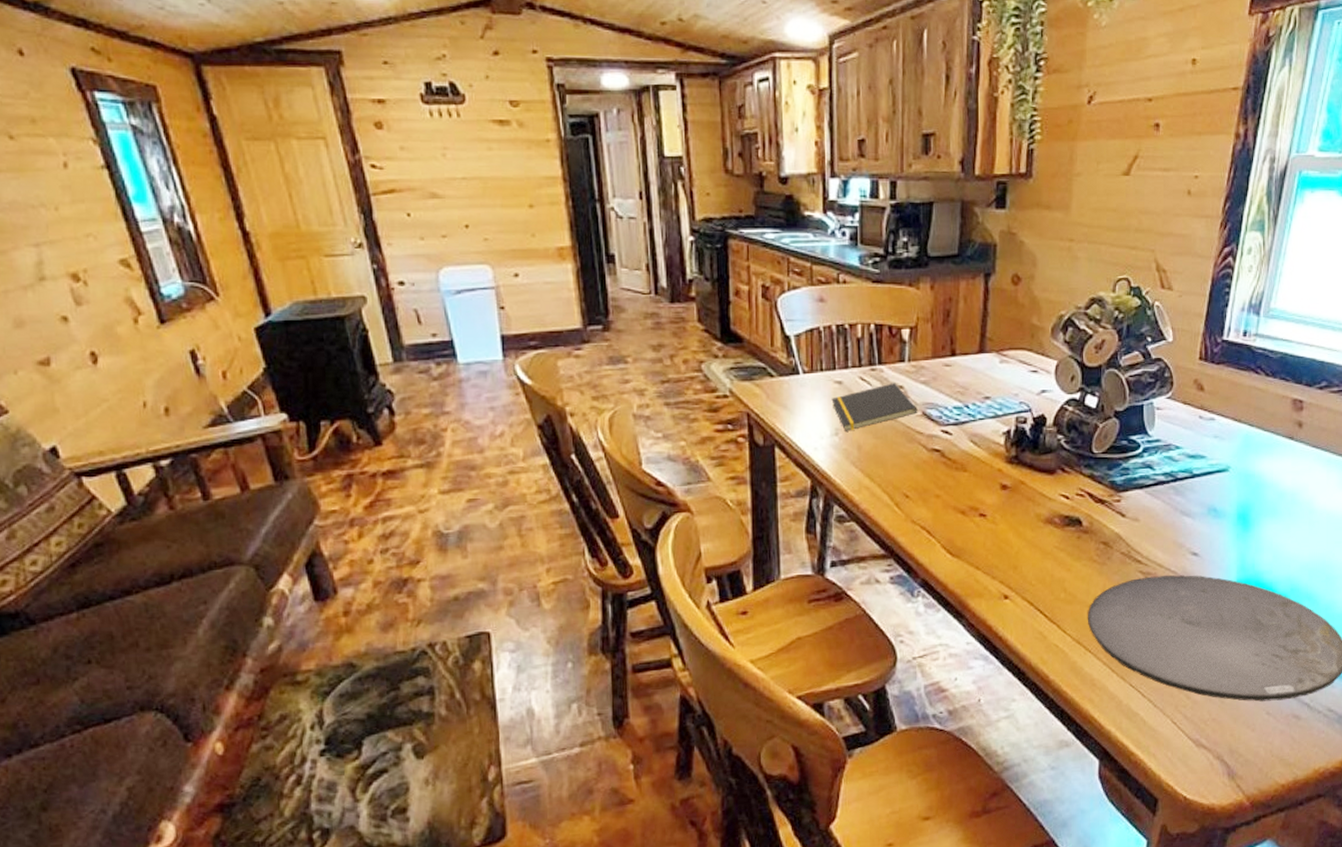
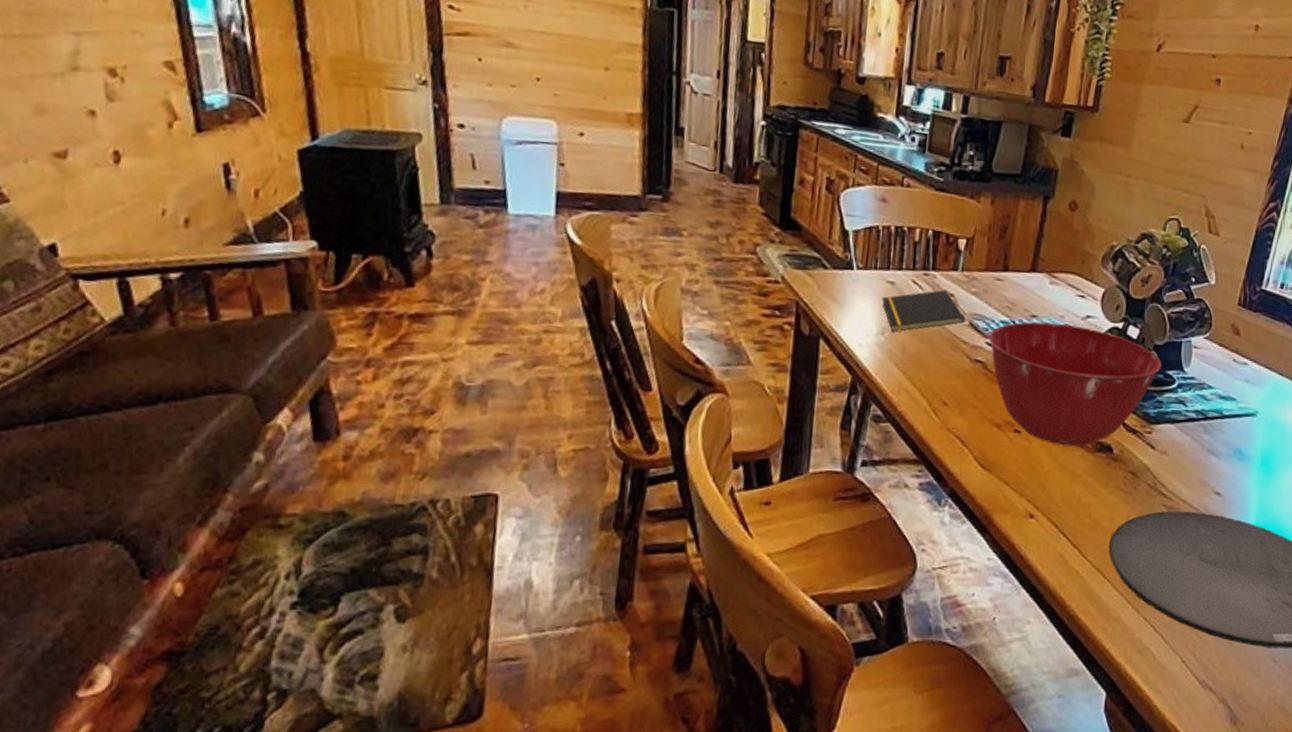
mixing bowl: none [944,402,1124,523] -> present [989,322,1162,446]

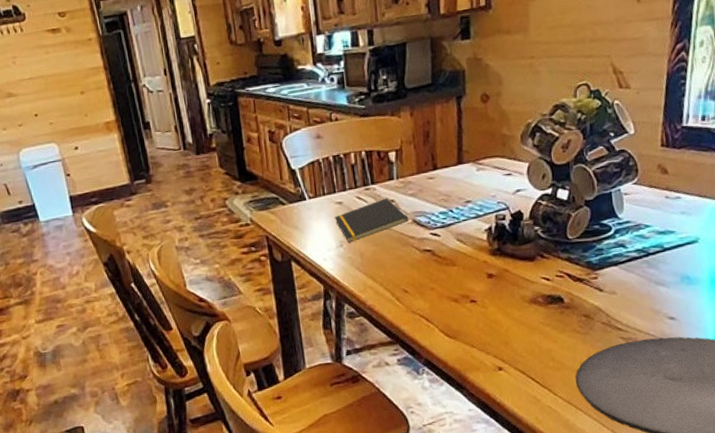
mixing bowl: present [989,322,1162,446] -> none [432,200,596,305]

